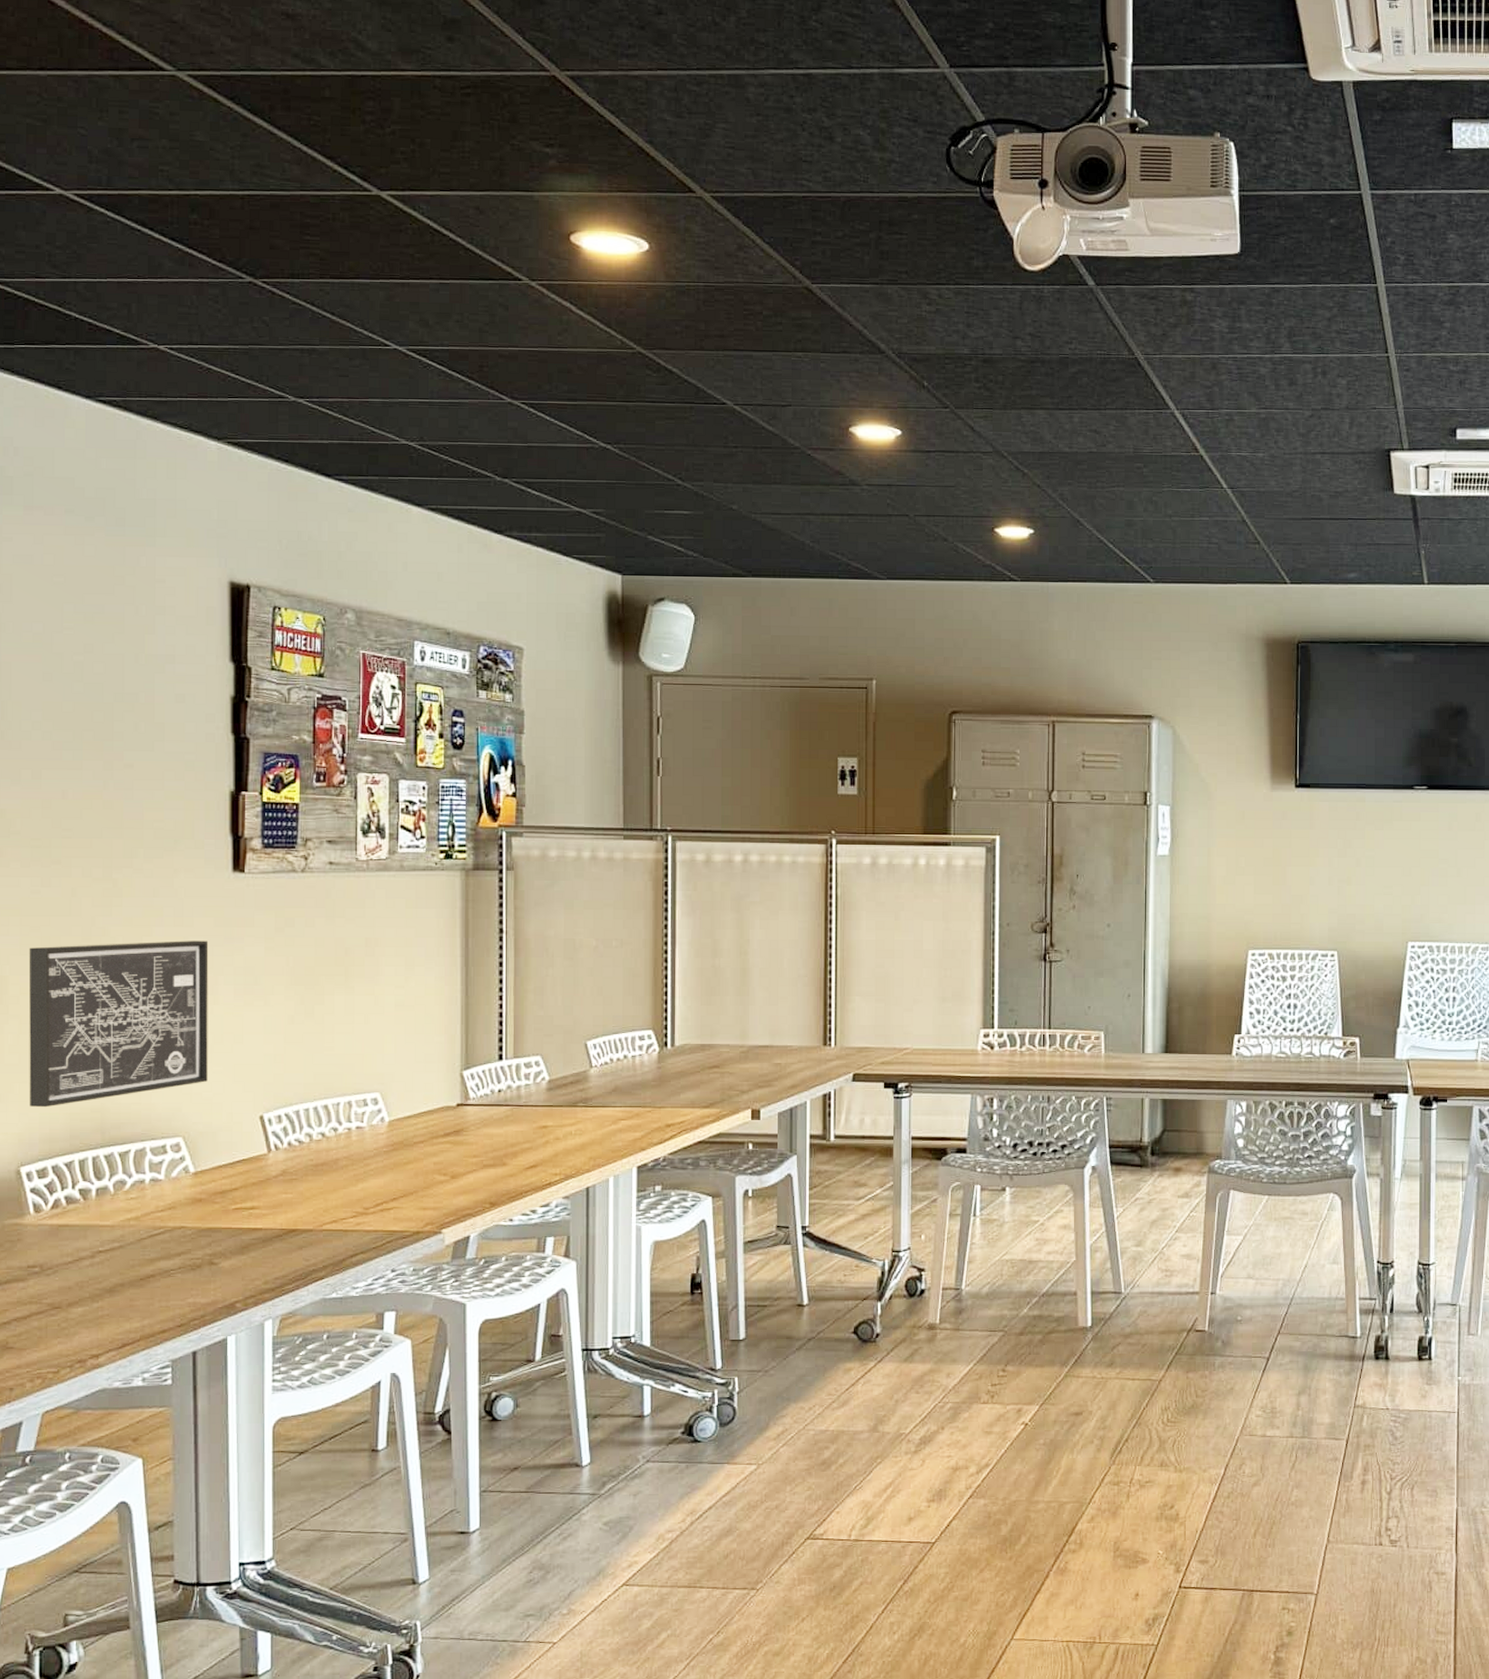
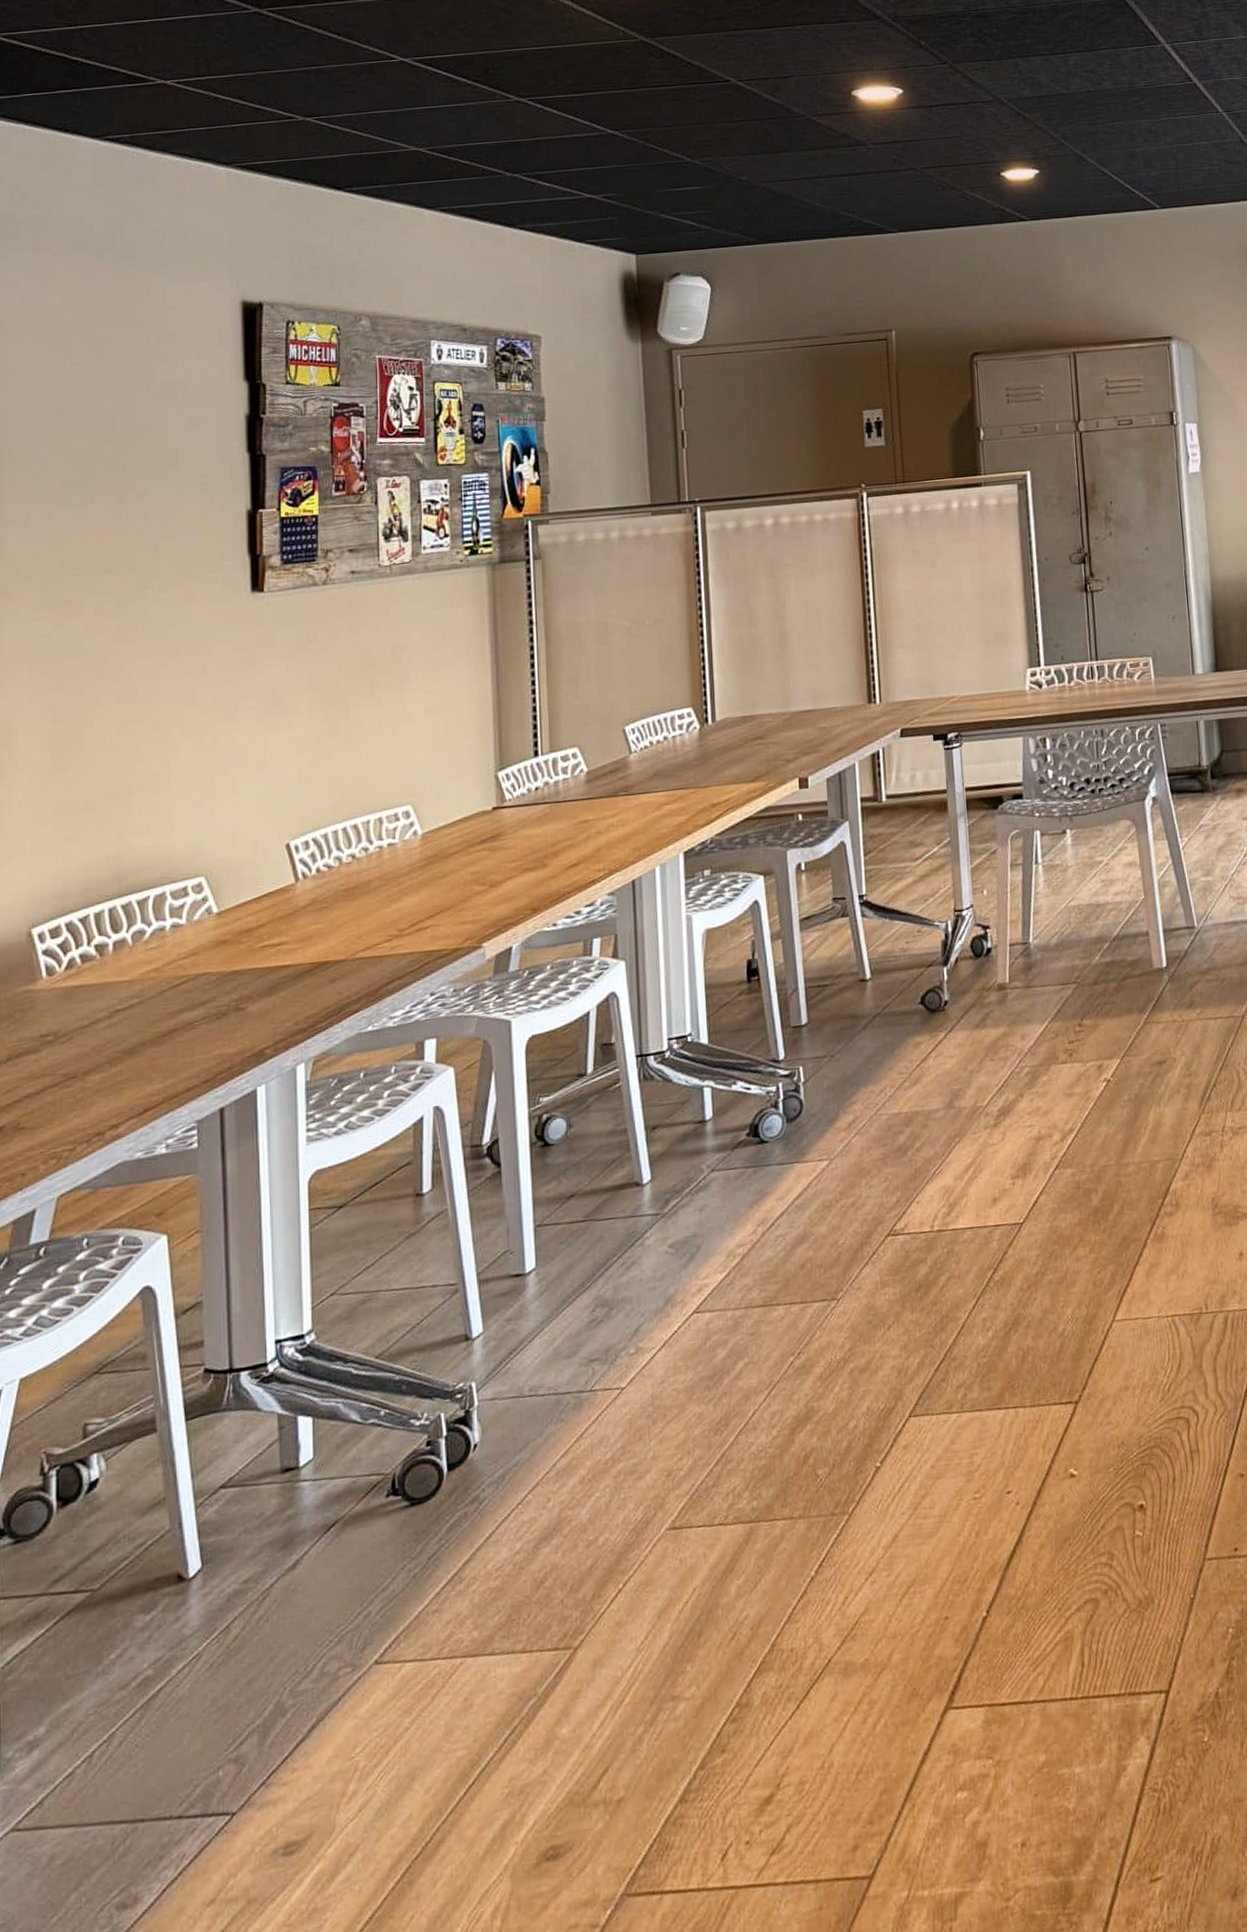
wall art: present [28,940,209,1108] -> none [39,666,230,862]

